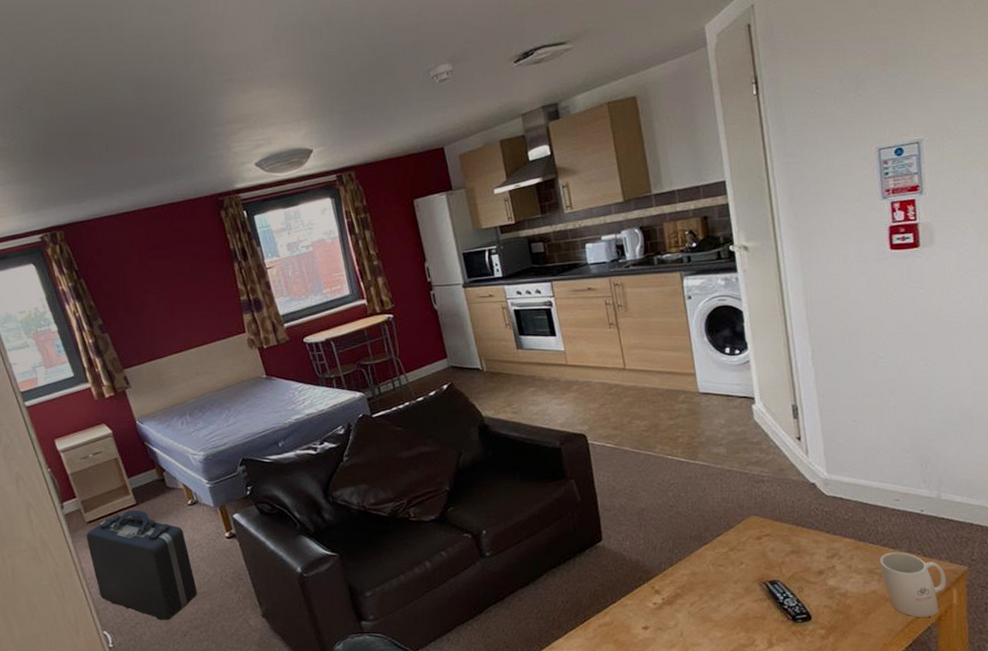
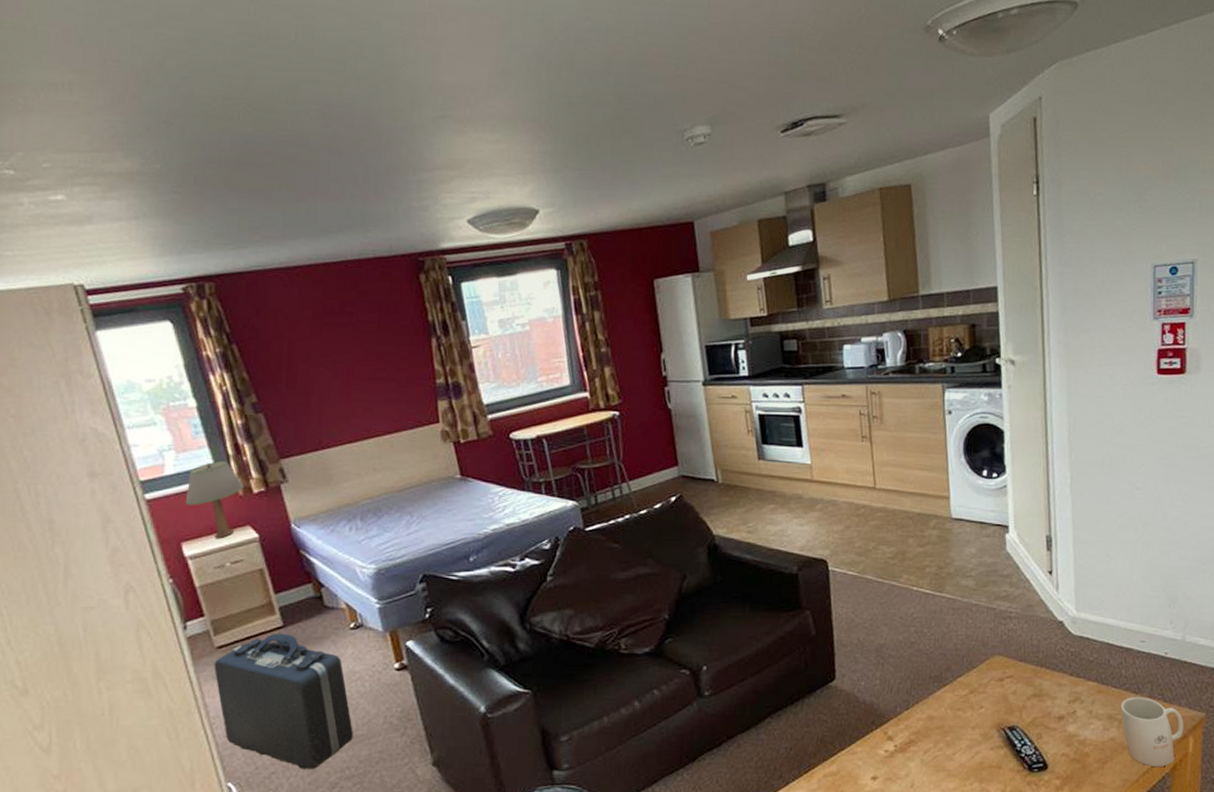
table lamp: none [55,373,98,436] -> present [185,461,244,539]

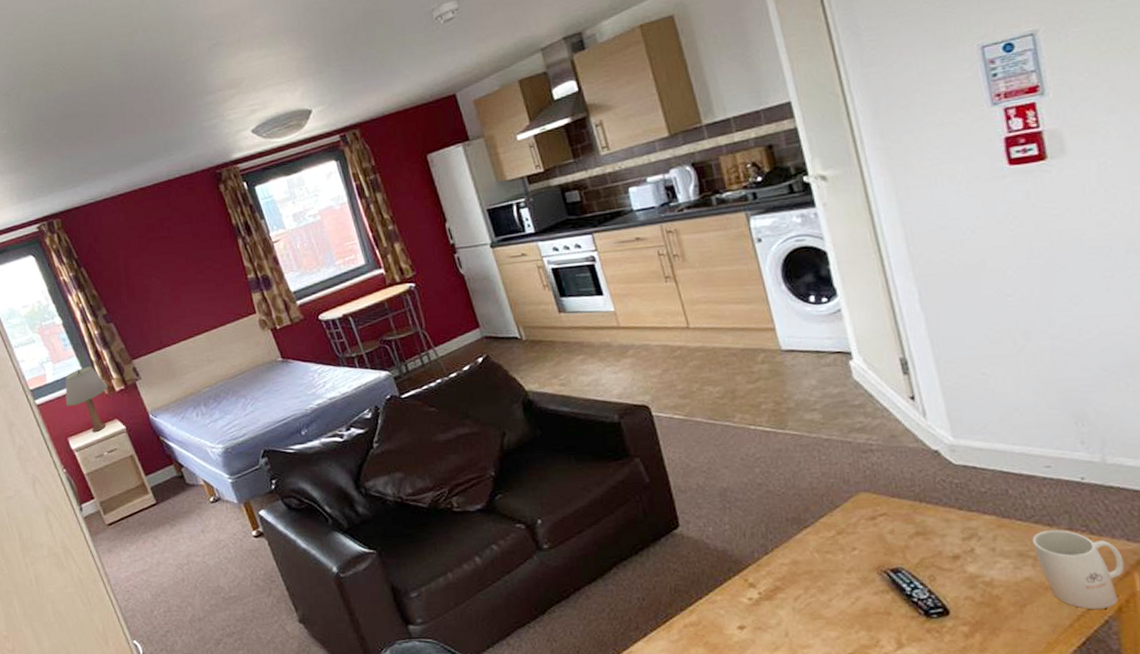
suitcase: present [214,633,353,770] -> none [107,509,228,629]

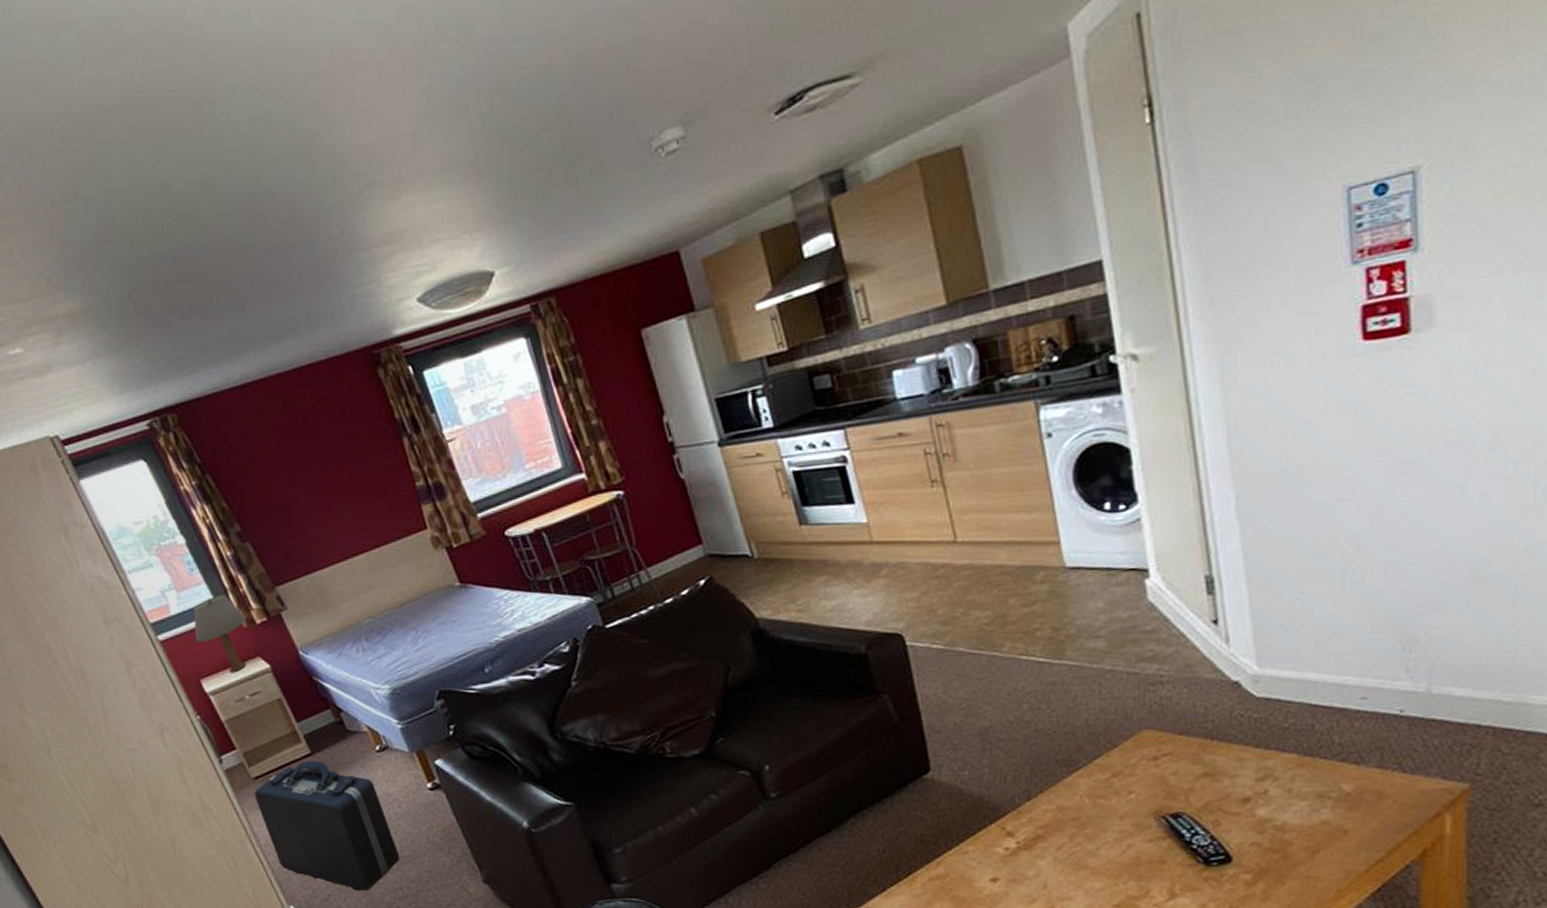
suitcase: none [107,509,228,629] -> present [254,760,400,892]
mug: present [1032,530,1125,610] -> none [1335,768,1436,855]

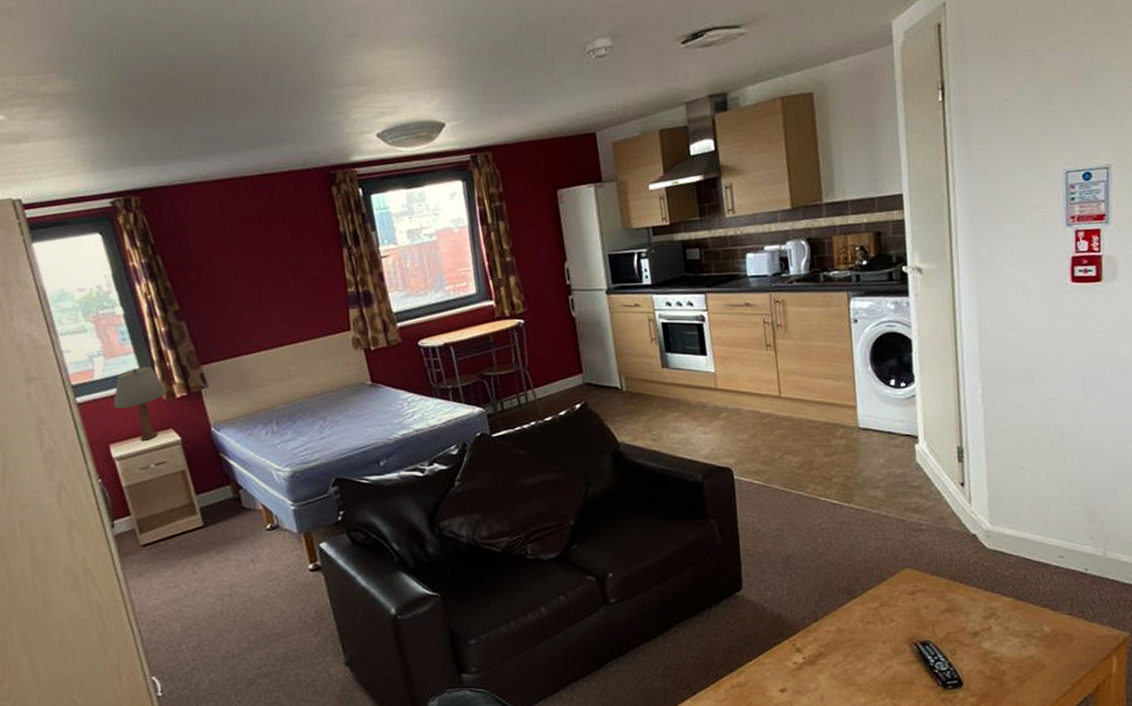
suitcase: present [254,760,400,892] -> none [139,532,270,667]

